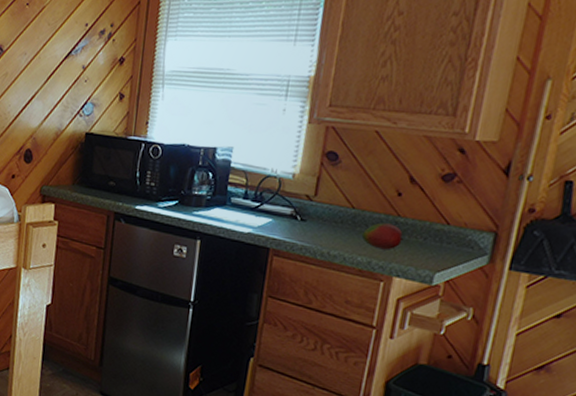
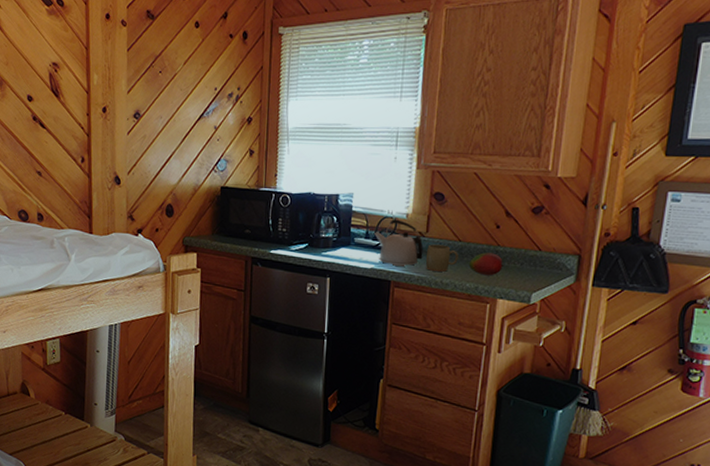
kettle: none [253,178,310,233] -> present [373,219,423,266]
mug: none [311,209,351,242] -> present [425,244,459,272]

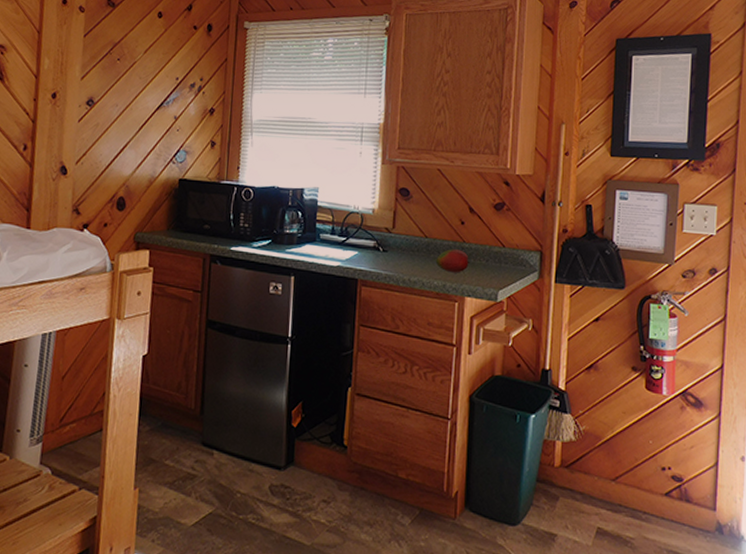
kettle: present [373,219,423,266] -> none [339,214,390,264]
mug: present [425,244,459,272] -> none [392,240,425,269]

